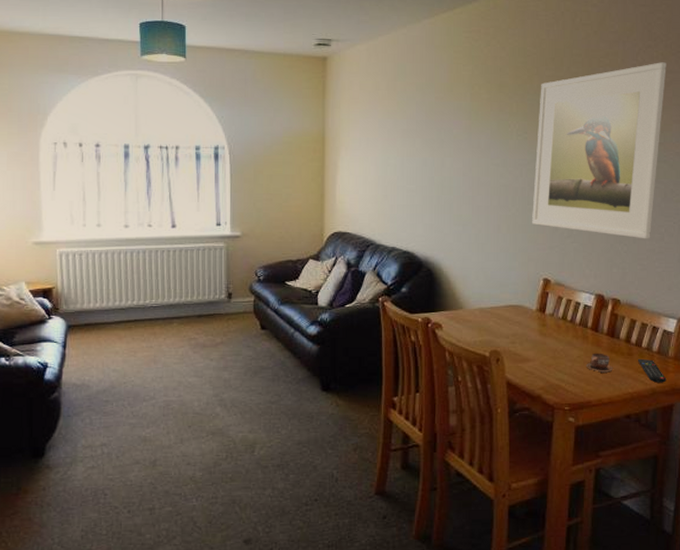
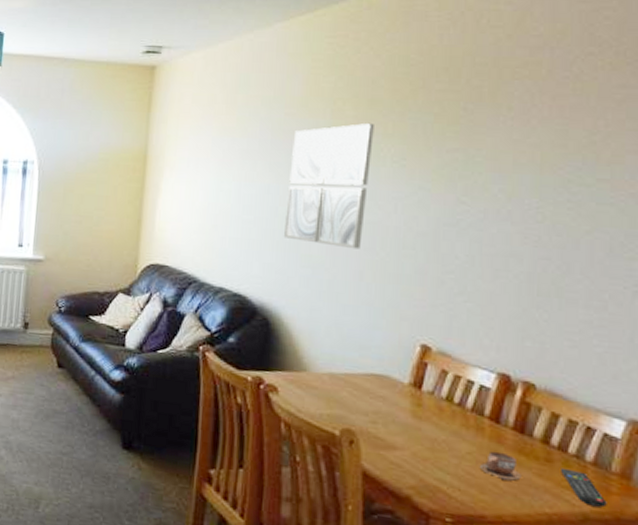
wall art: none [439,104,503,208] -> present [283,122,374,250]
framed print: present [532,62,667,239] -> none [408,74,617,307]

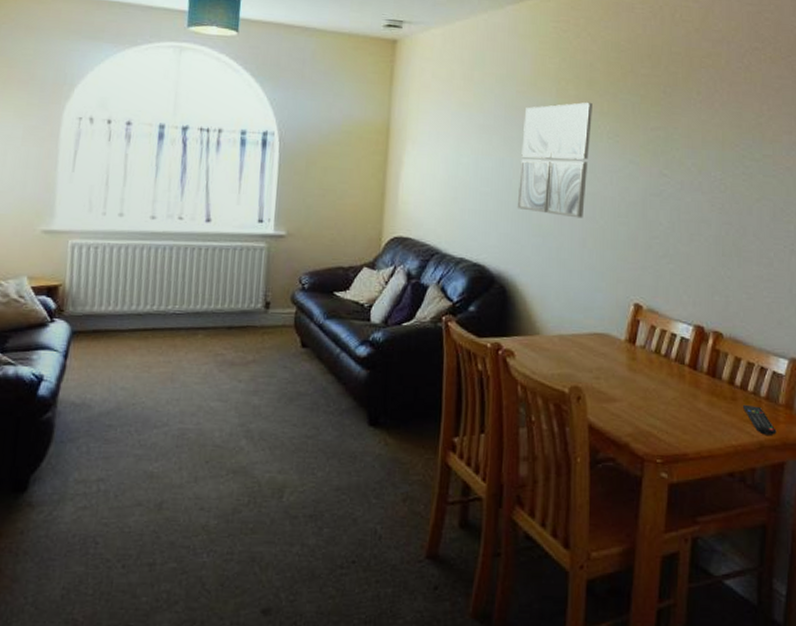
cup: present [481,451,521,481] -> none [683,395,714,420]

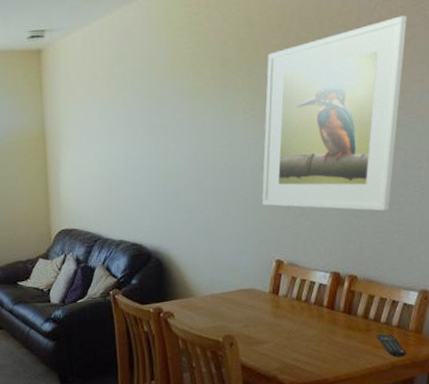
wall art: present [517,102,593,219] -> none [165,81,228,192]
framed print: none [622,66,775,264] -> present [262,15,407,211]

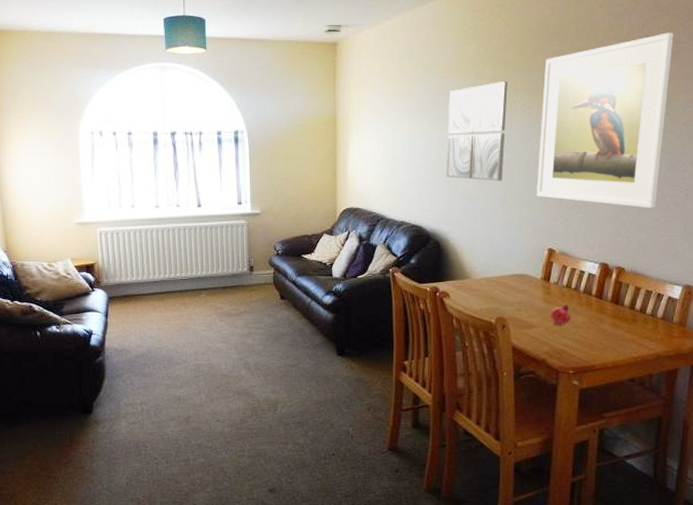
wall art: none [165,81,228,192] -> present [446,80,508,181]
fruit: none [279,318,302,341] -> present [550,305,571,326]
remote control: present [377,333,407,357] -> none [642,324,671,348]

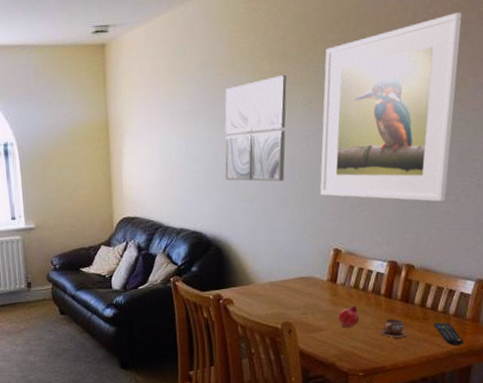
cup: none [591,319,617,338] -> present [380,319,408,338]
remote control: none [642,324,671,348] -> present [434,322,464,345]

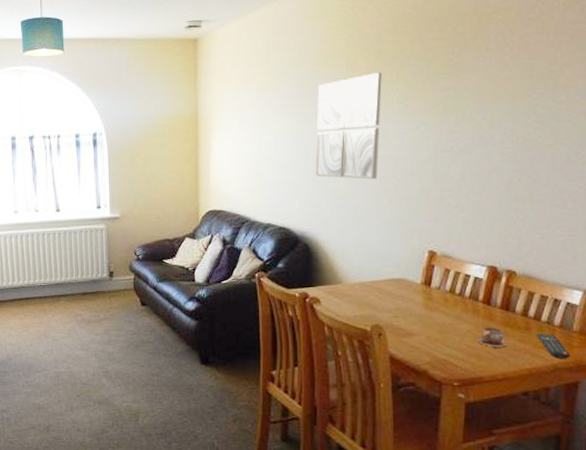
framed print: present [320,12,462,202] -> none [415,12,570,206]
fruit: present [337,306,360,328] -> none [431,311,456,334]

